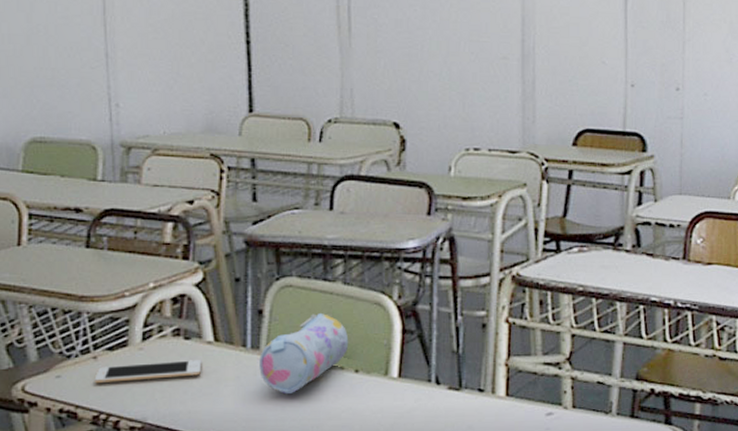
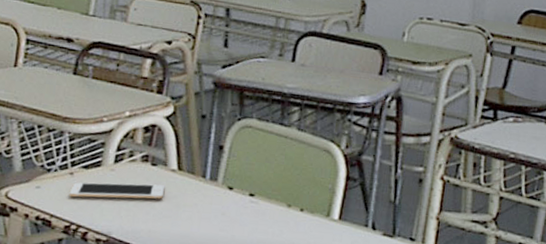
pencil case: present [259,312,349,395] -> none [215,153,298,225]

